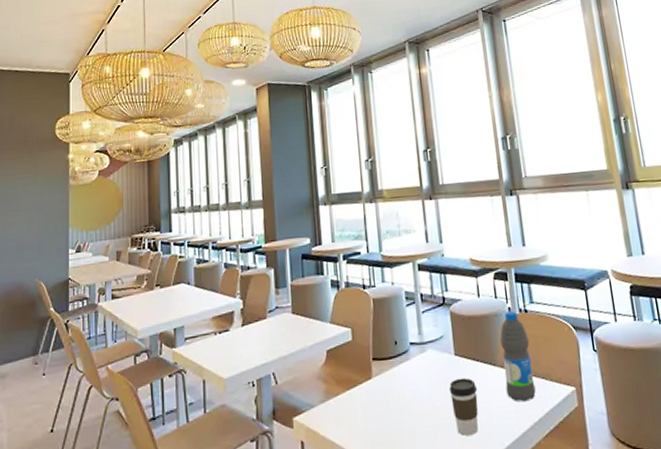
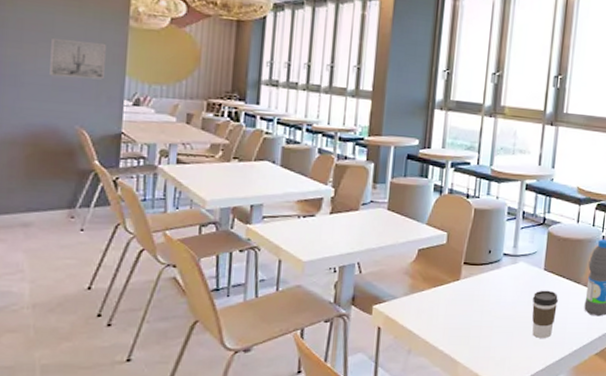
wall art: none [16,204,54,240] -> present [50,39,106,80]

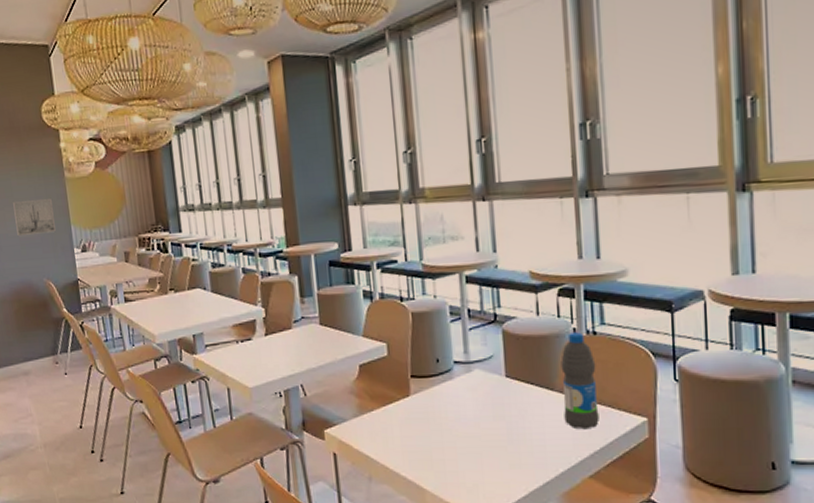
coffee cup: present [532,290,558,339] -> none [497,401,531,460]

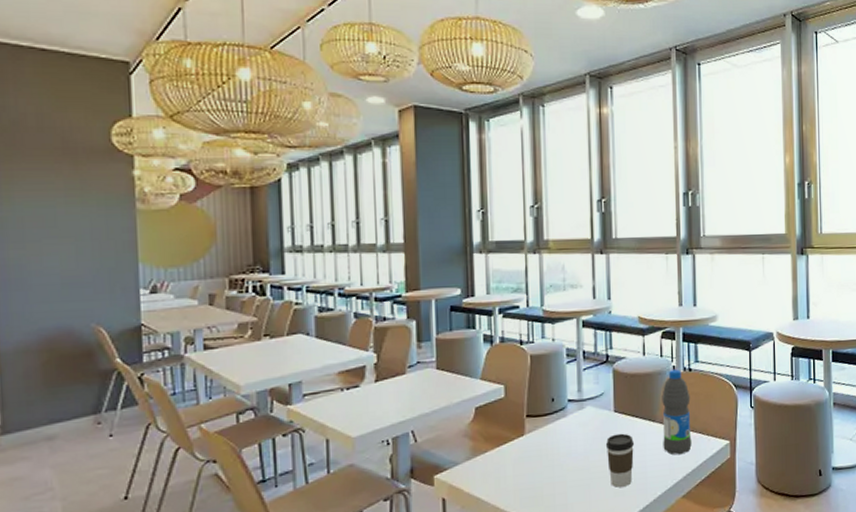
wall art: present [13,199,56,237] -> none [56,232,116,274]
coffee cup: none [497,401,531,460] -> present [605,433,634,488]

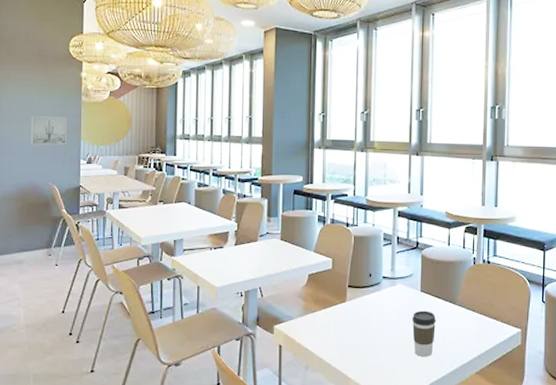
wall art: none [56,232,116,274] -> present [31,116,67,146]
water bottle: present [662,369,692,455] -> none [461,261,488,336]

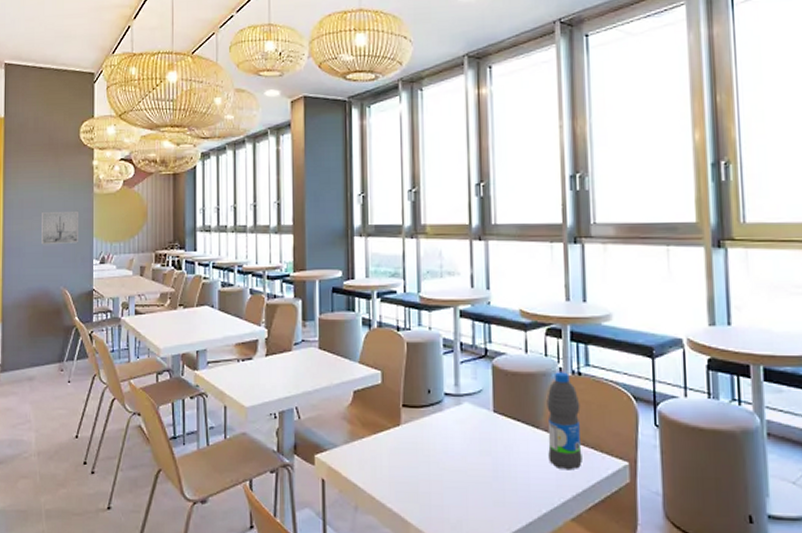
coffee cup: present [411,310,436,358] -> none [484,436,516,498]
water bottle: none [461,261,488,336] -> present [546,372,582,471]

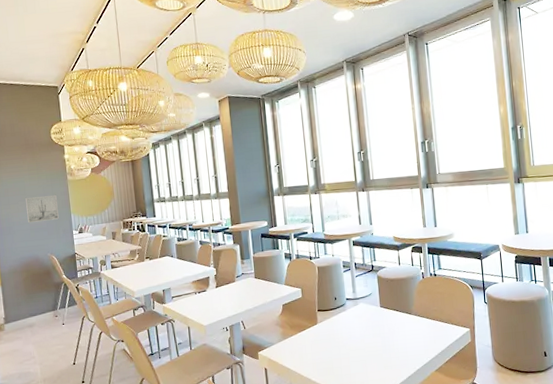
water bottle: present [546,372,582,471] -> none [415,275,440,339]

